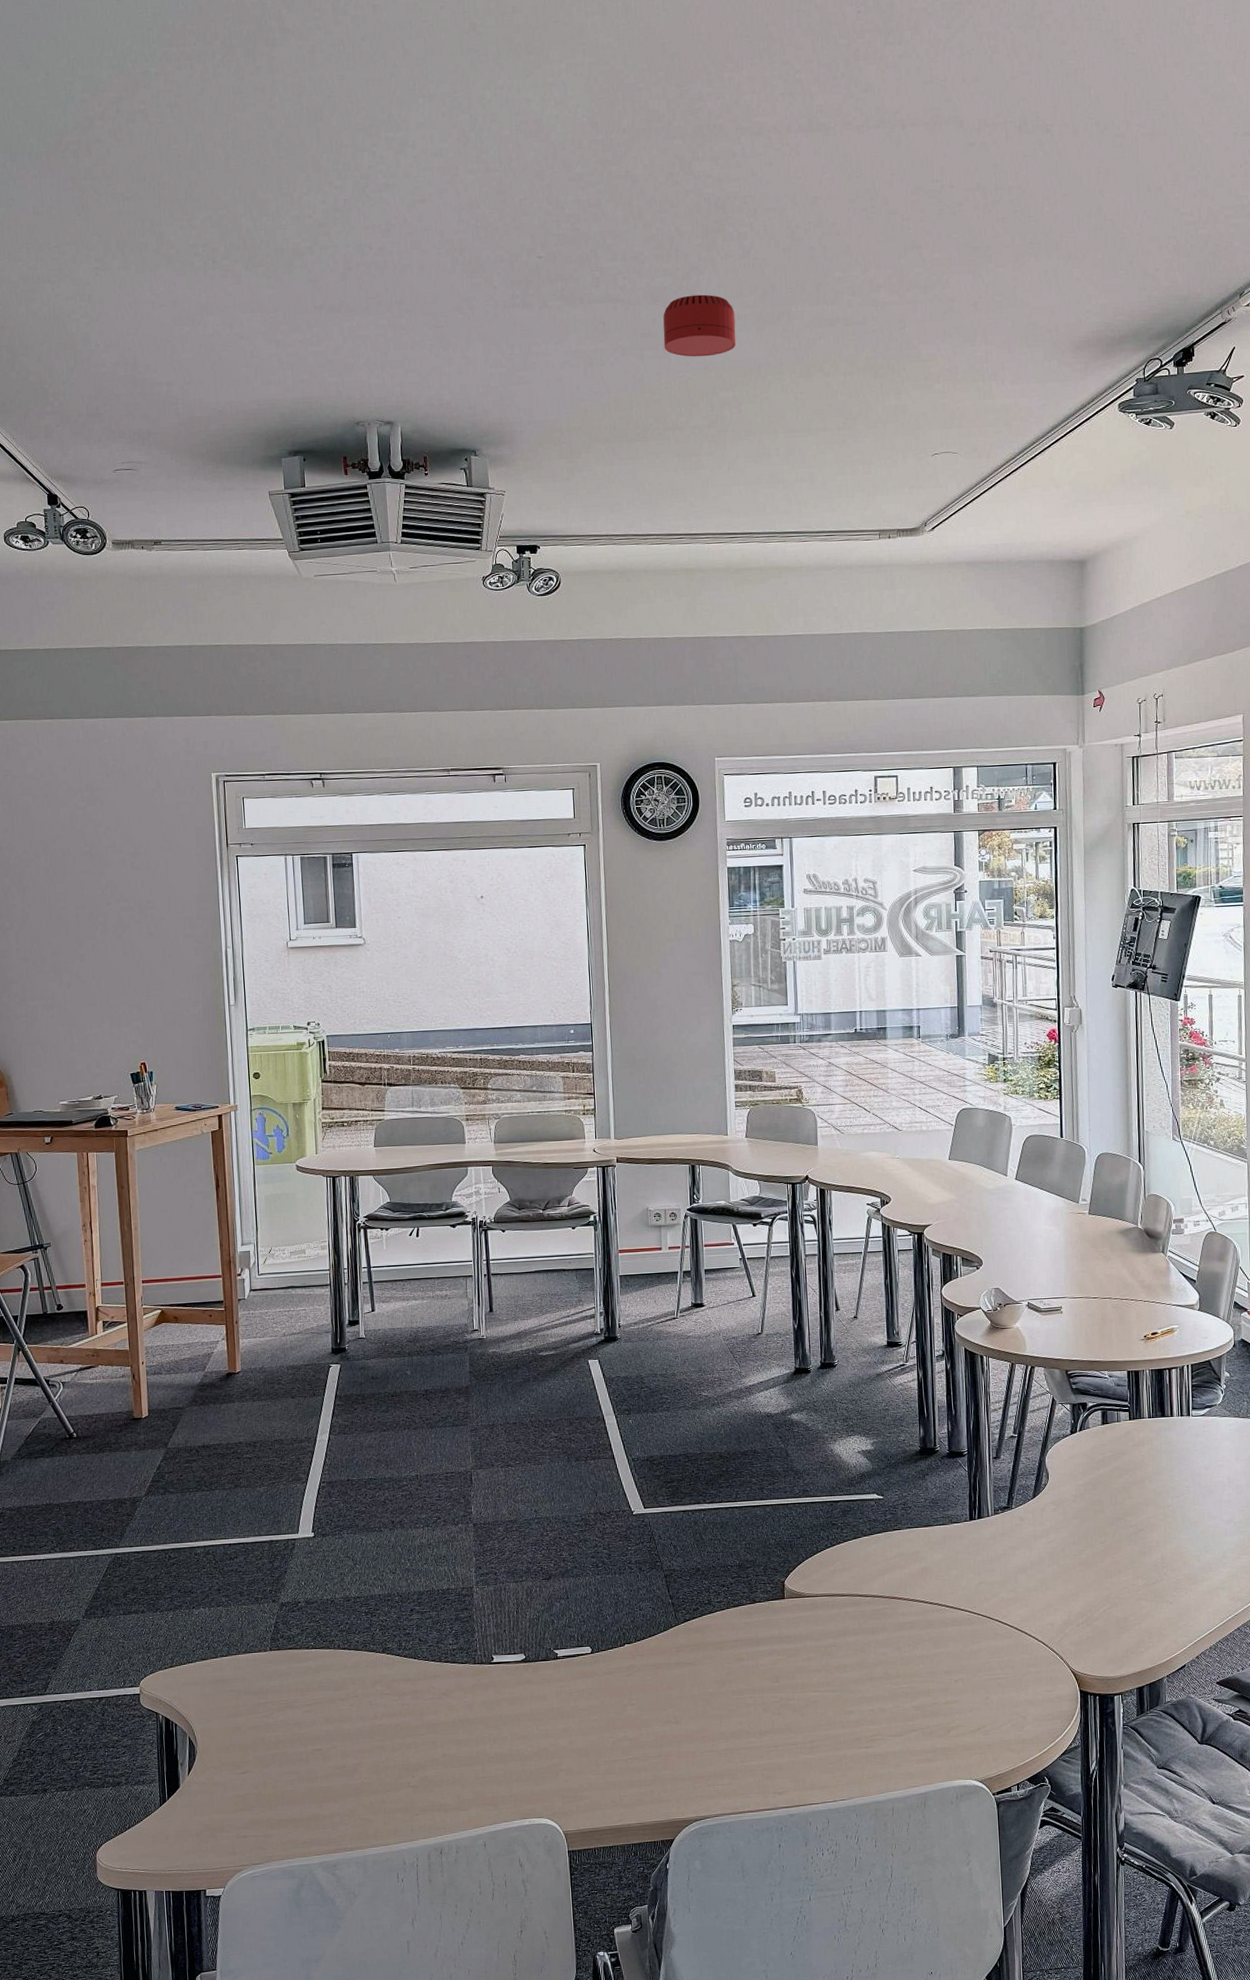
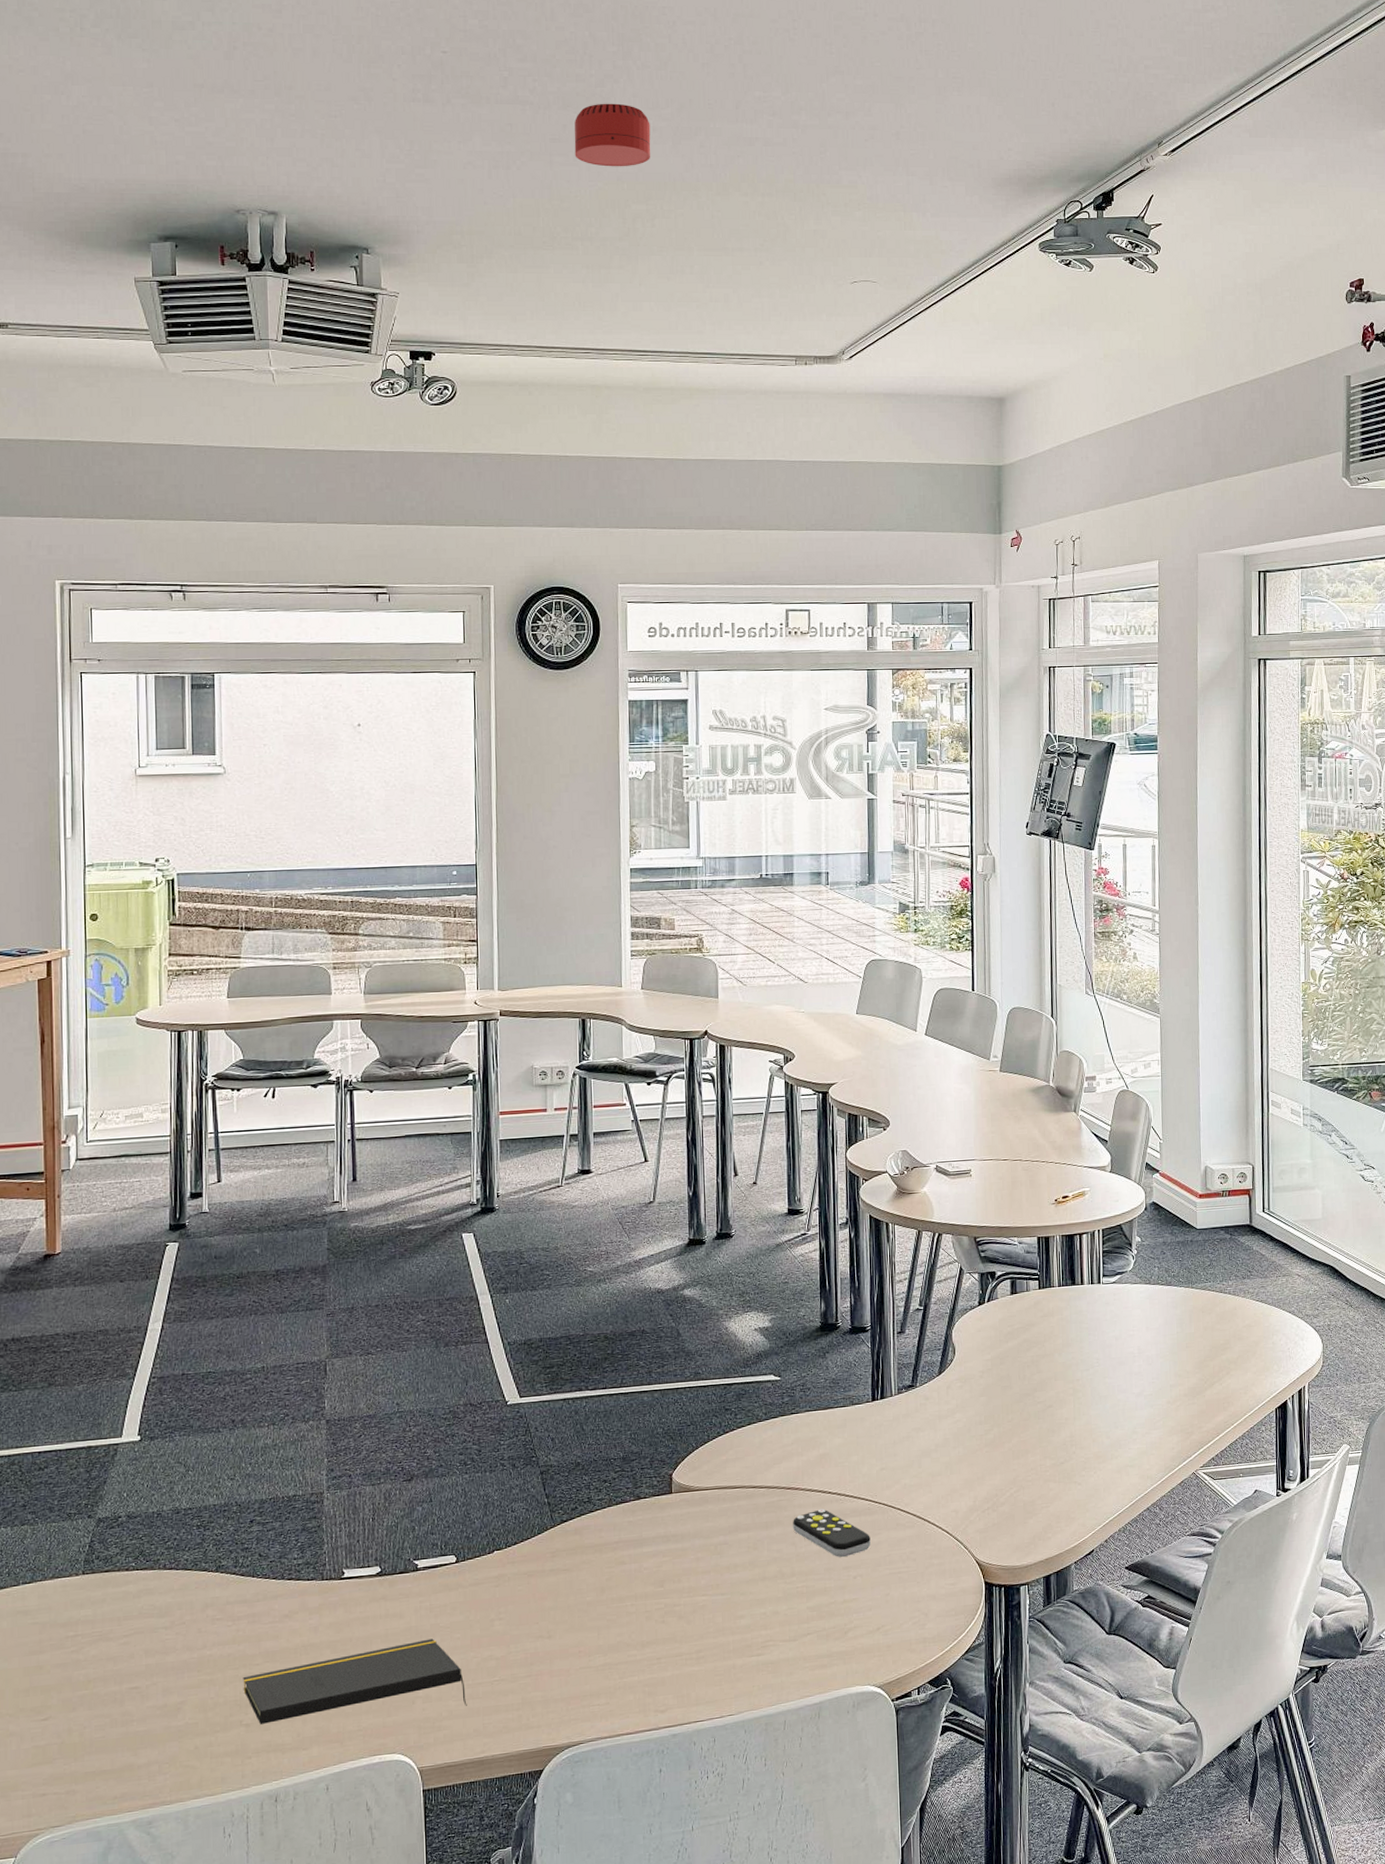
notepad: none [409,1719,605,1786] -> present [243,1638,467,1724]
remote control: none [897,1617,971,1663] -> present [793,1509,871,1558]

